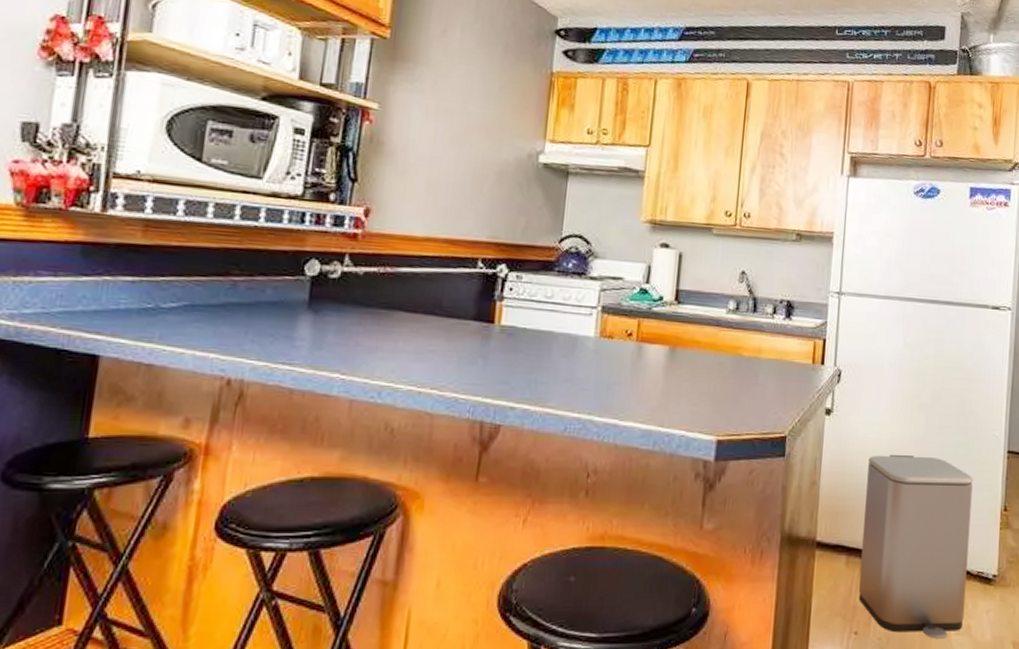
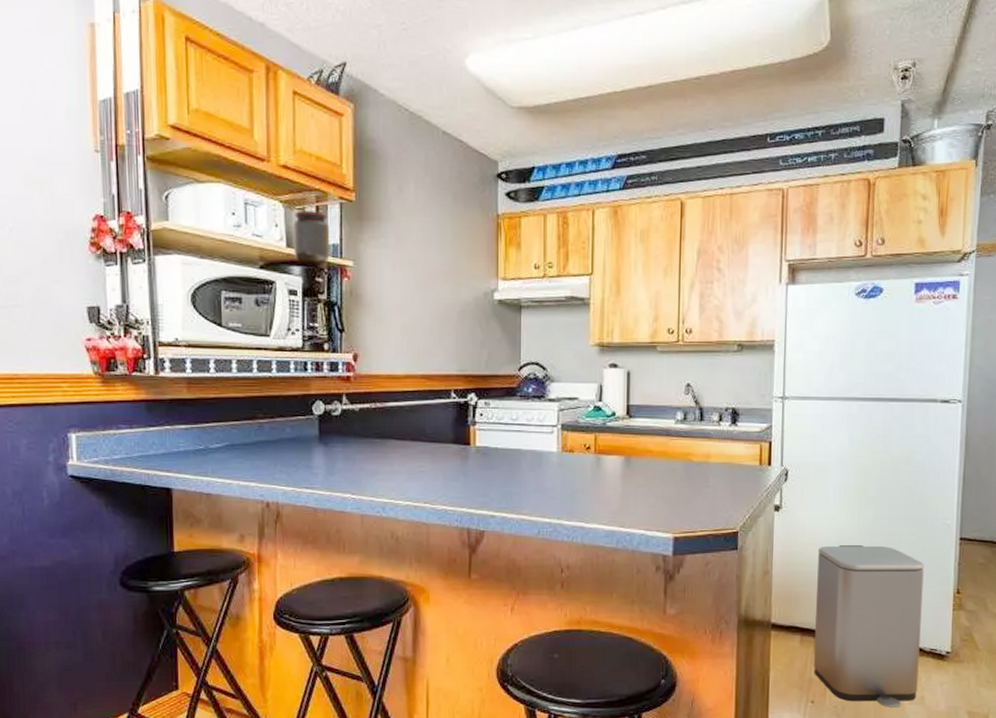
jar: none [307,41,355,104] -> present [293,211,330,264]

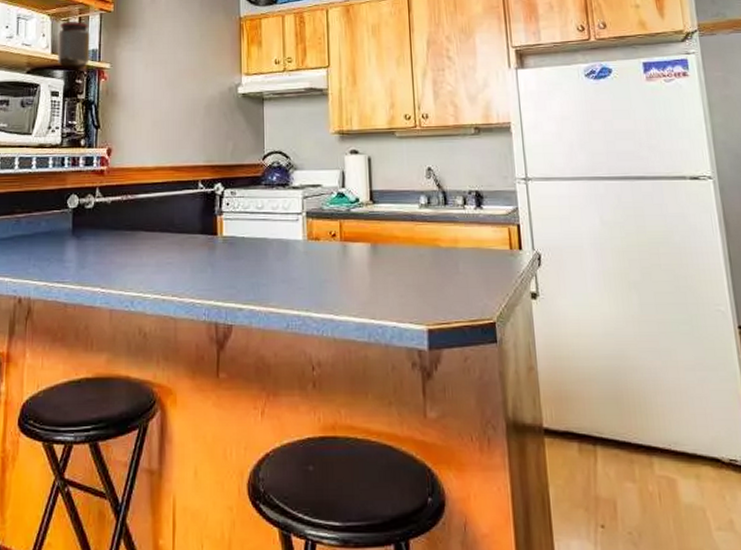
pedal bin: present [814,545,924,708] -> none [583,336,724,534]

